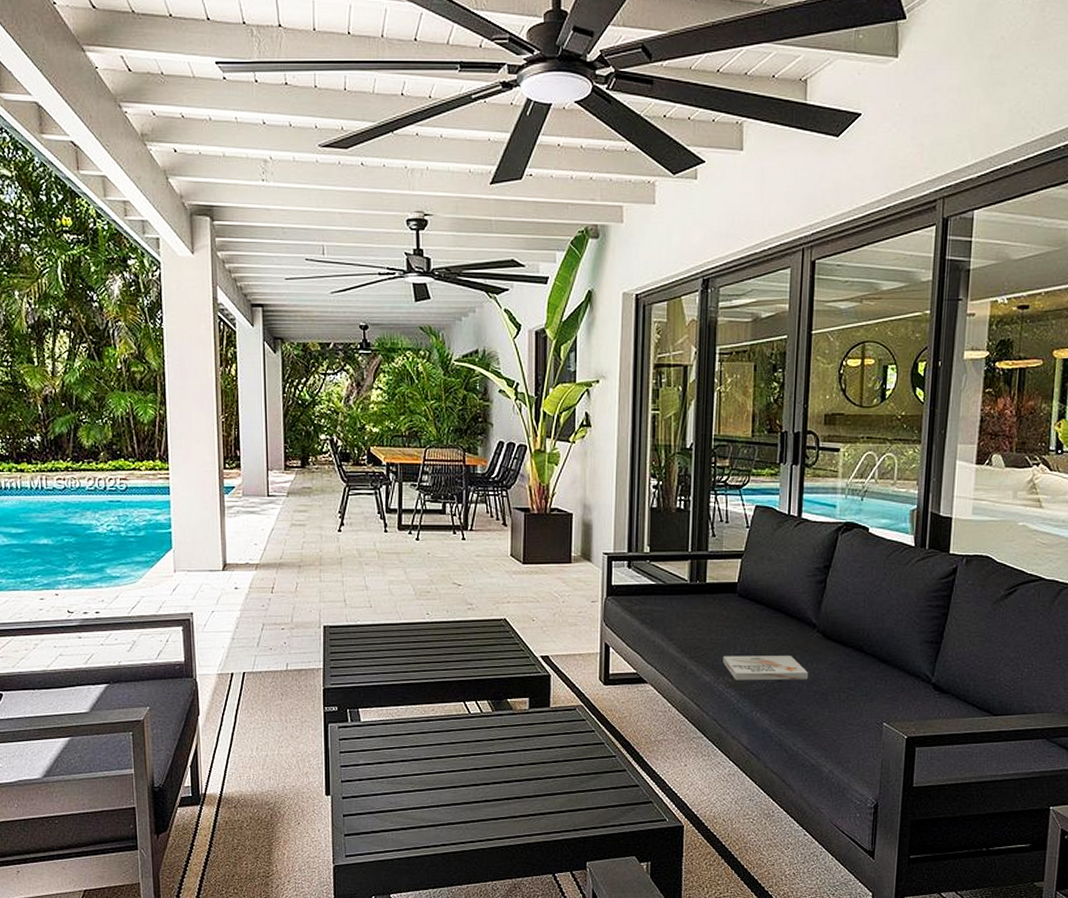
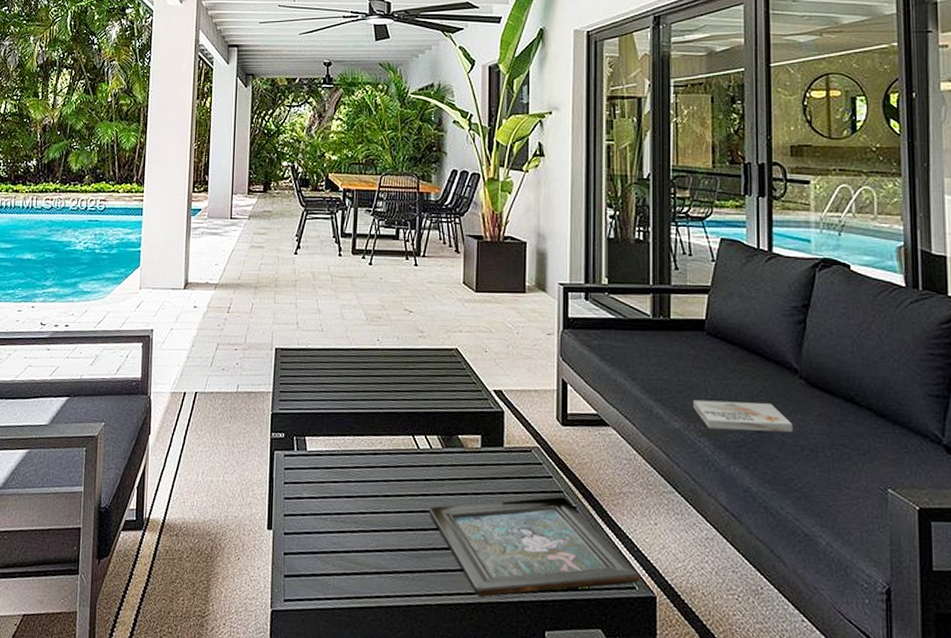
decorative tray: none [481,748,671,838] -> present [429,496,641,597]

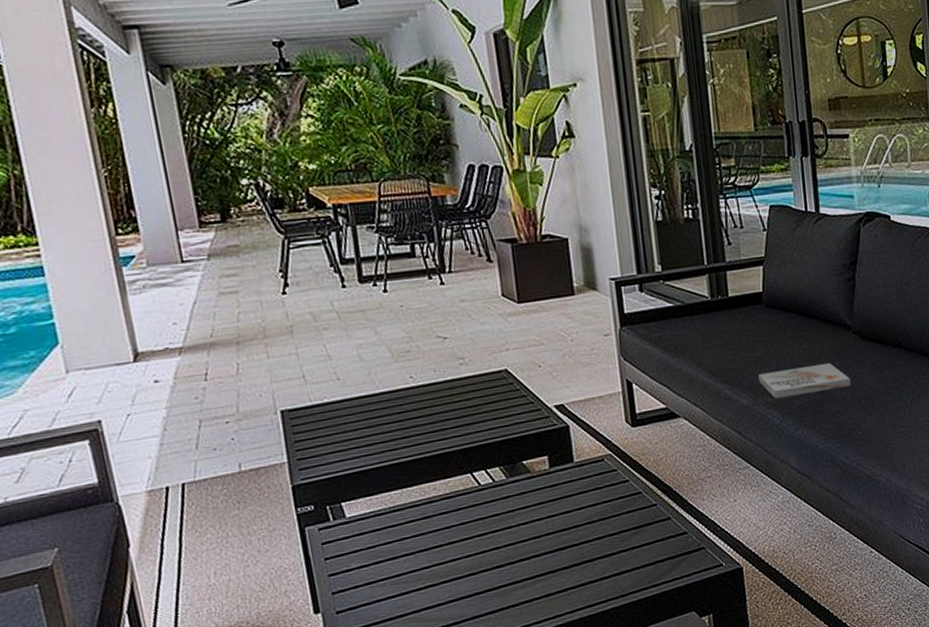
decorative tray: present [429,496,641,597] -> none [502,497,727,616]

